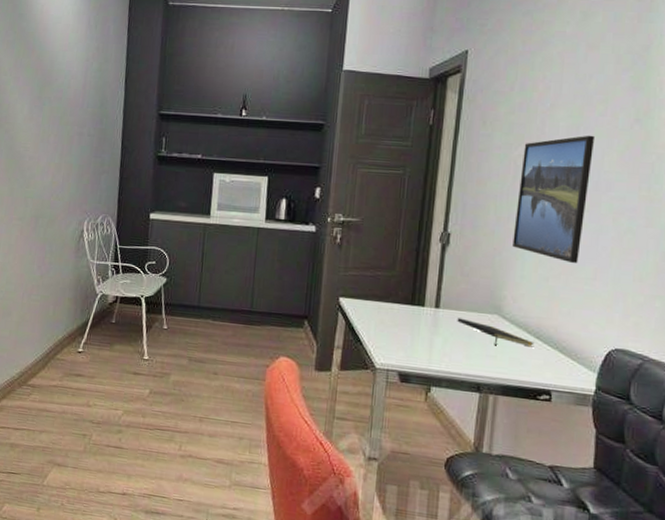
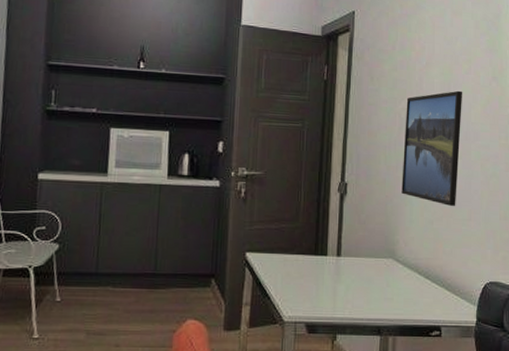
notepad: present [457,318,535,347] -> none [357,264,425,289]

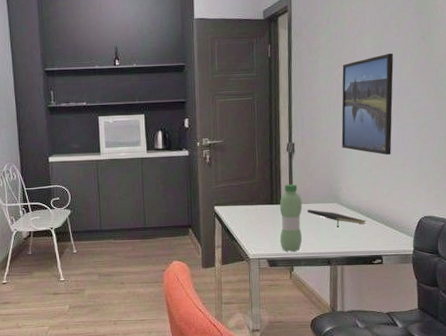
water bottle: none [322,231,352,317] -> present [279,184,303,252]
notepad: none [357,264,425,289] -> present [307,209,366,227]

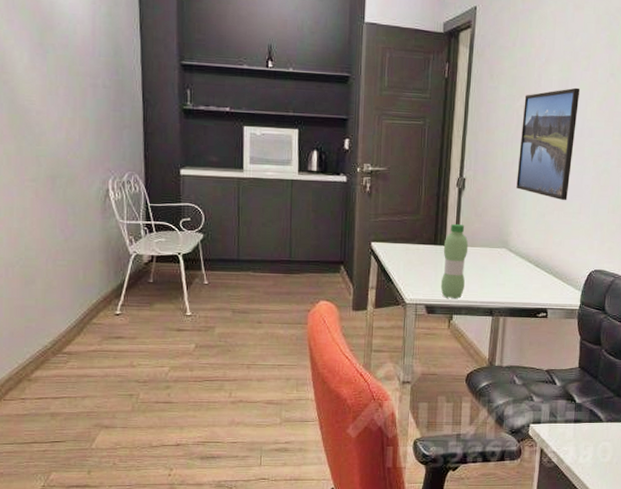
notepad: present [307,209,366,227] -> none [473,253,534,275]

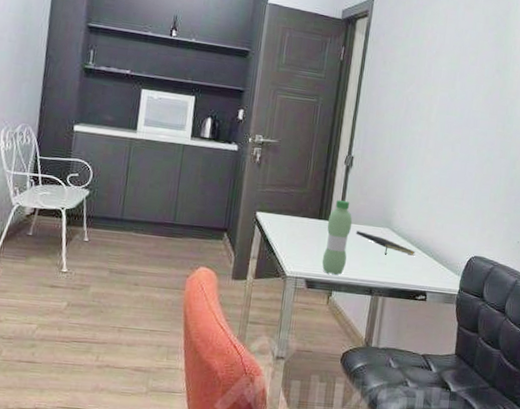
notepad: none [473,253,534,275] -> present [356,231,416,256]
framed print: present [516,87,581,200] -> none [402,80,468,186]

